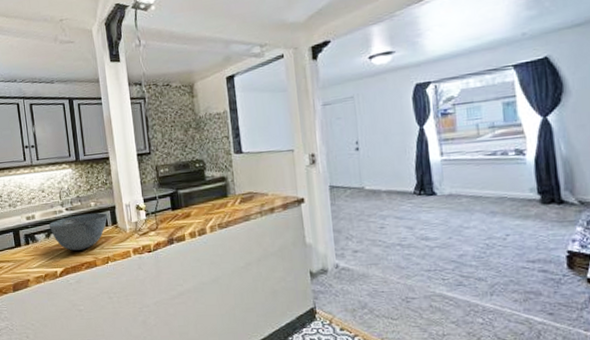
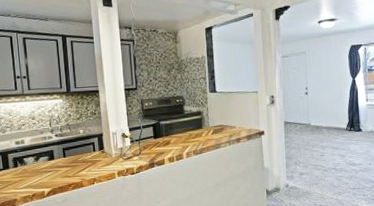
bowl: present [49,213,108,251] -> none [38,139,96,173]

